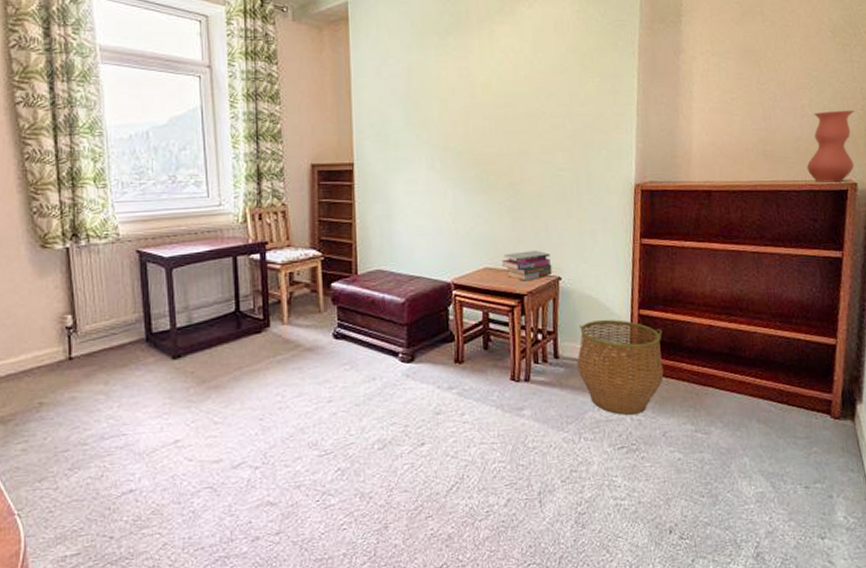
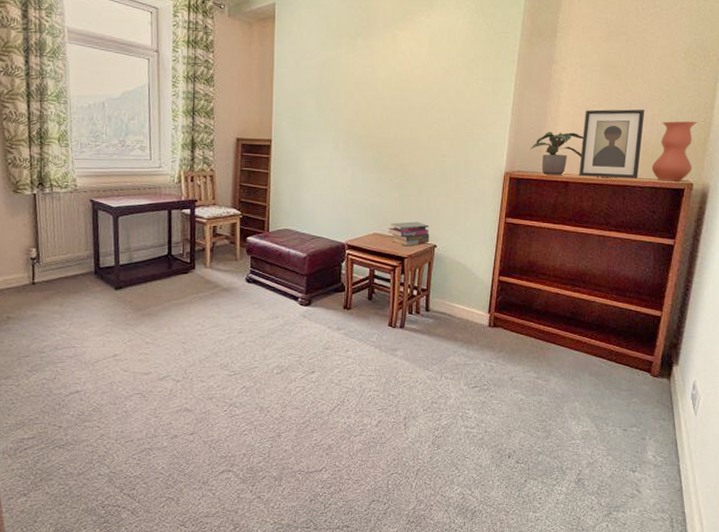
basket: present [577,319,664,415] -> none [444,282,517,361]
potted plant: none [662,132,724,185] -> present [530,132,584,176]
picture frame: none [722,99,793,184] -> present [579,109,645,179]

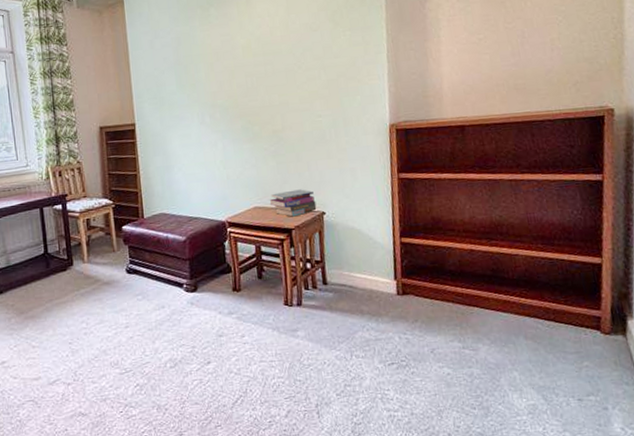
potted plant: present [530,132,584,176] -> none [414,71,475,122]
picture frame: present [579,109,645,179] -> none [470,35,546,118]
vase: present [651,121,698,182] -> none [560,39,610,111]

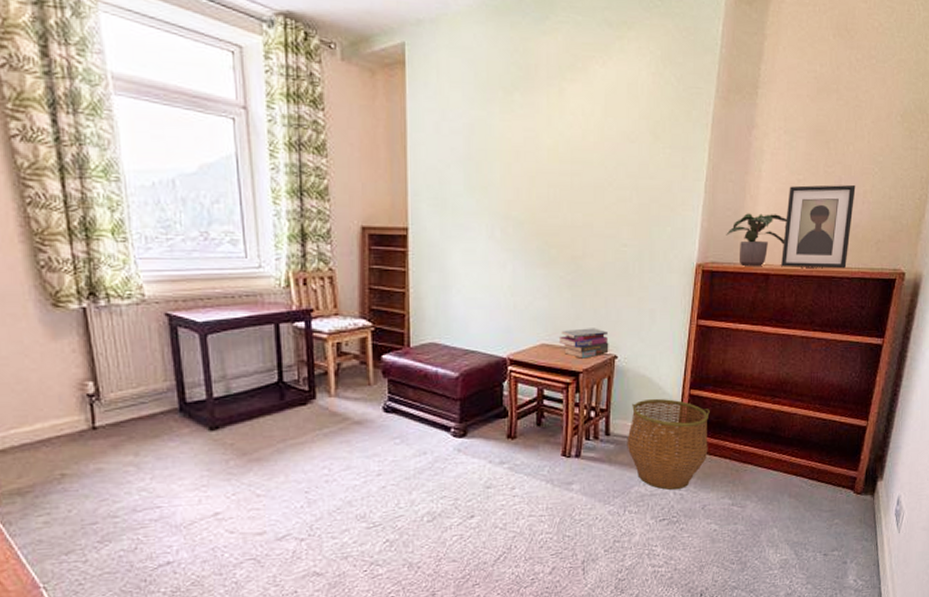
basket: none [344,248,429,334] -> present [627,398,710,490]
potted plant: none [414,71,475,122] -> present [726,213,787,267]
picture frame: none [470,35,546,118] -> present [781,184,856,269]

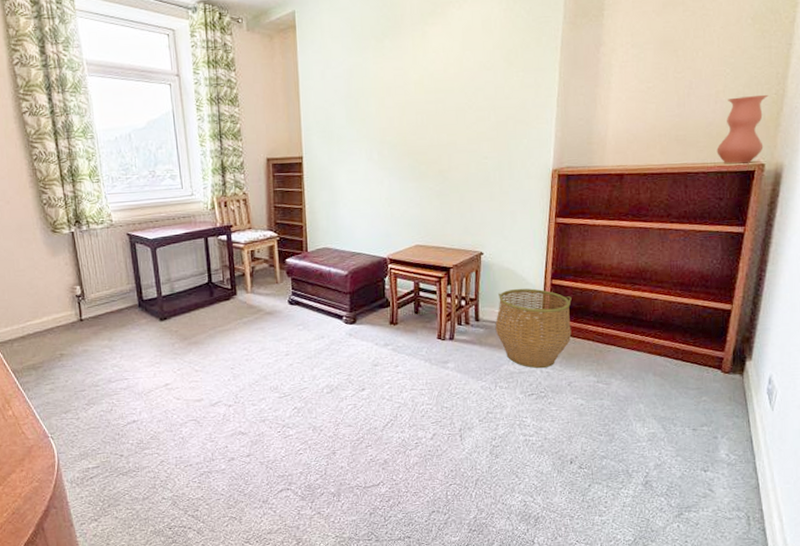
books: present [558,328,609,359] -> none [430,229,475,256]
potted plant: present [726,213,787,267] -> none [579,120,638,169]
picture frame: present [781,184,856,269] -> none [634,86,707,167]
vase: none [861,198,912,271] -> present [716,94,769,164]

